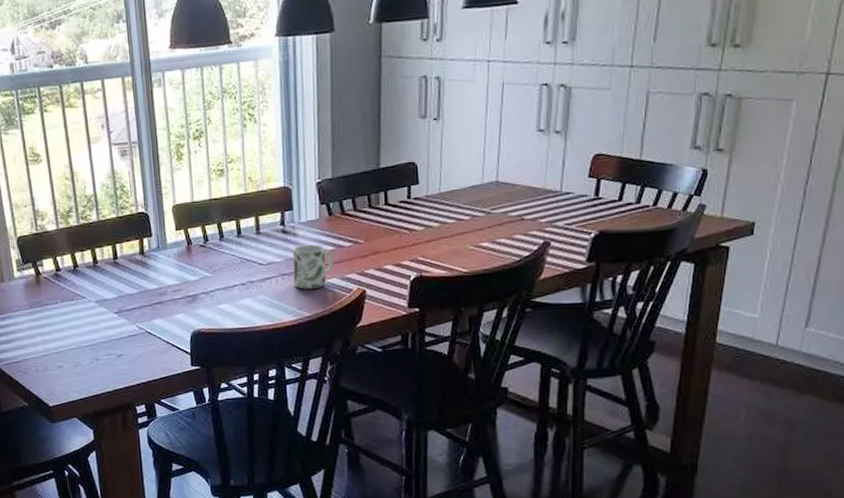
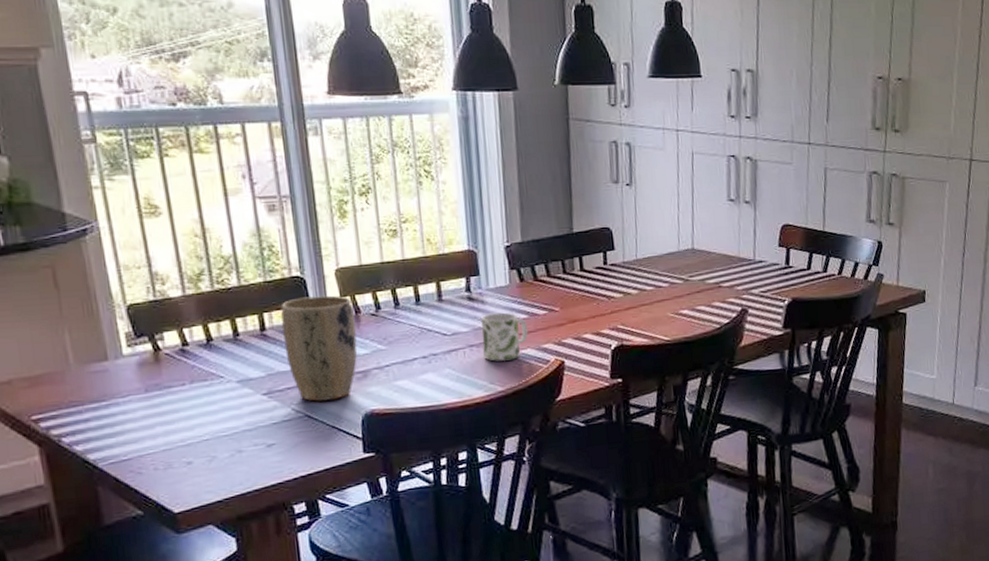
plant pot: none [129,229,189,320] -> present [280,295,358,402]

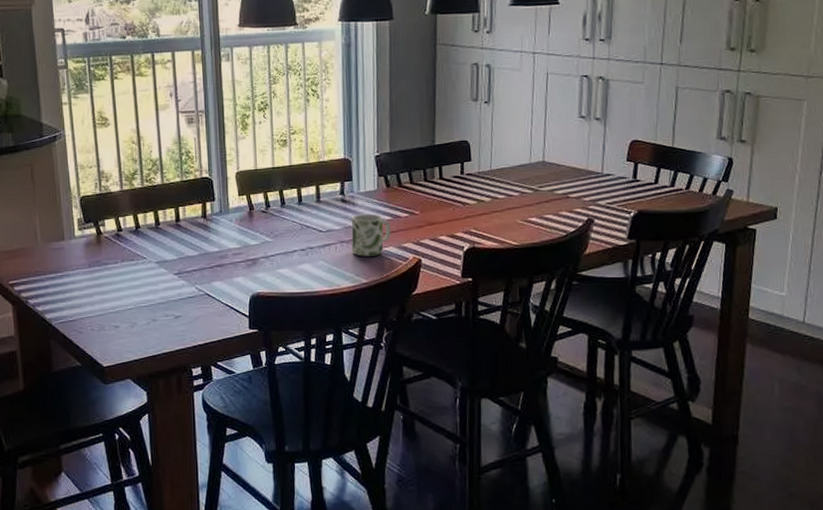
plant pot: present [280,295,358,402] -> none [192,194,249,283]

